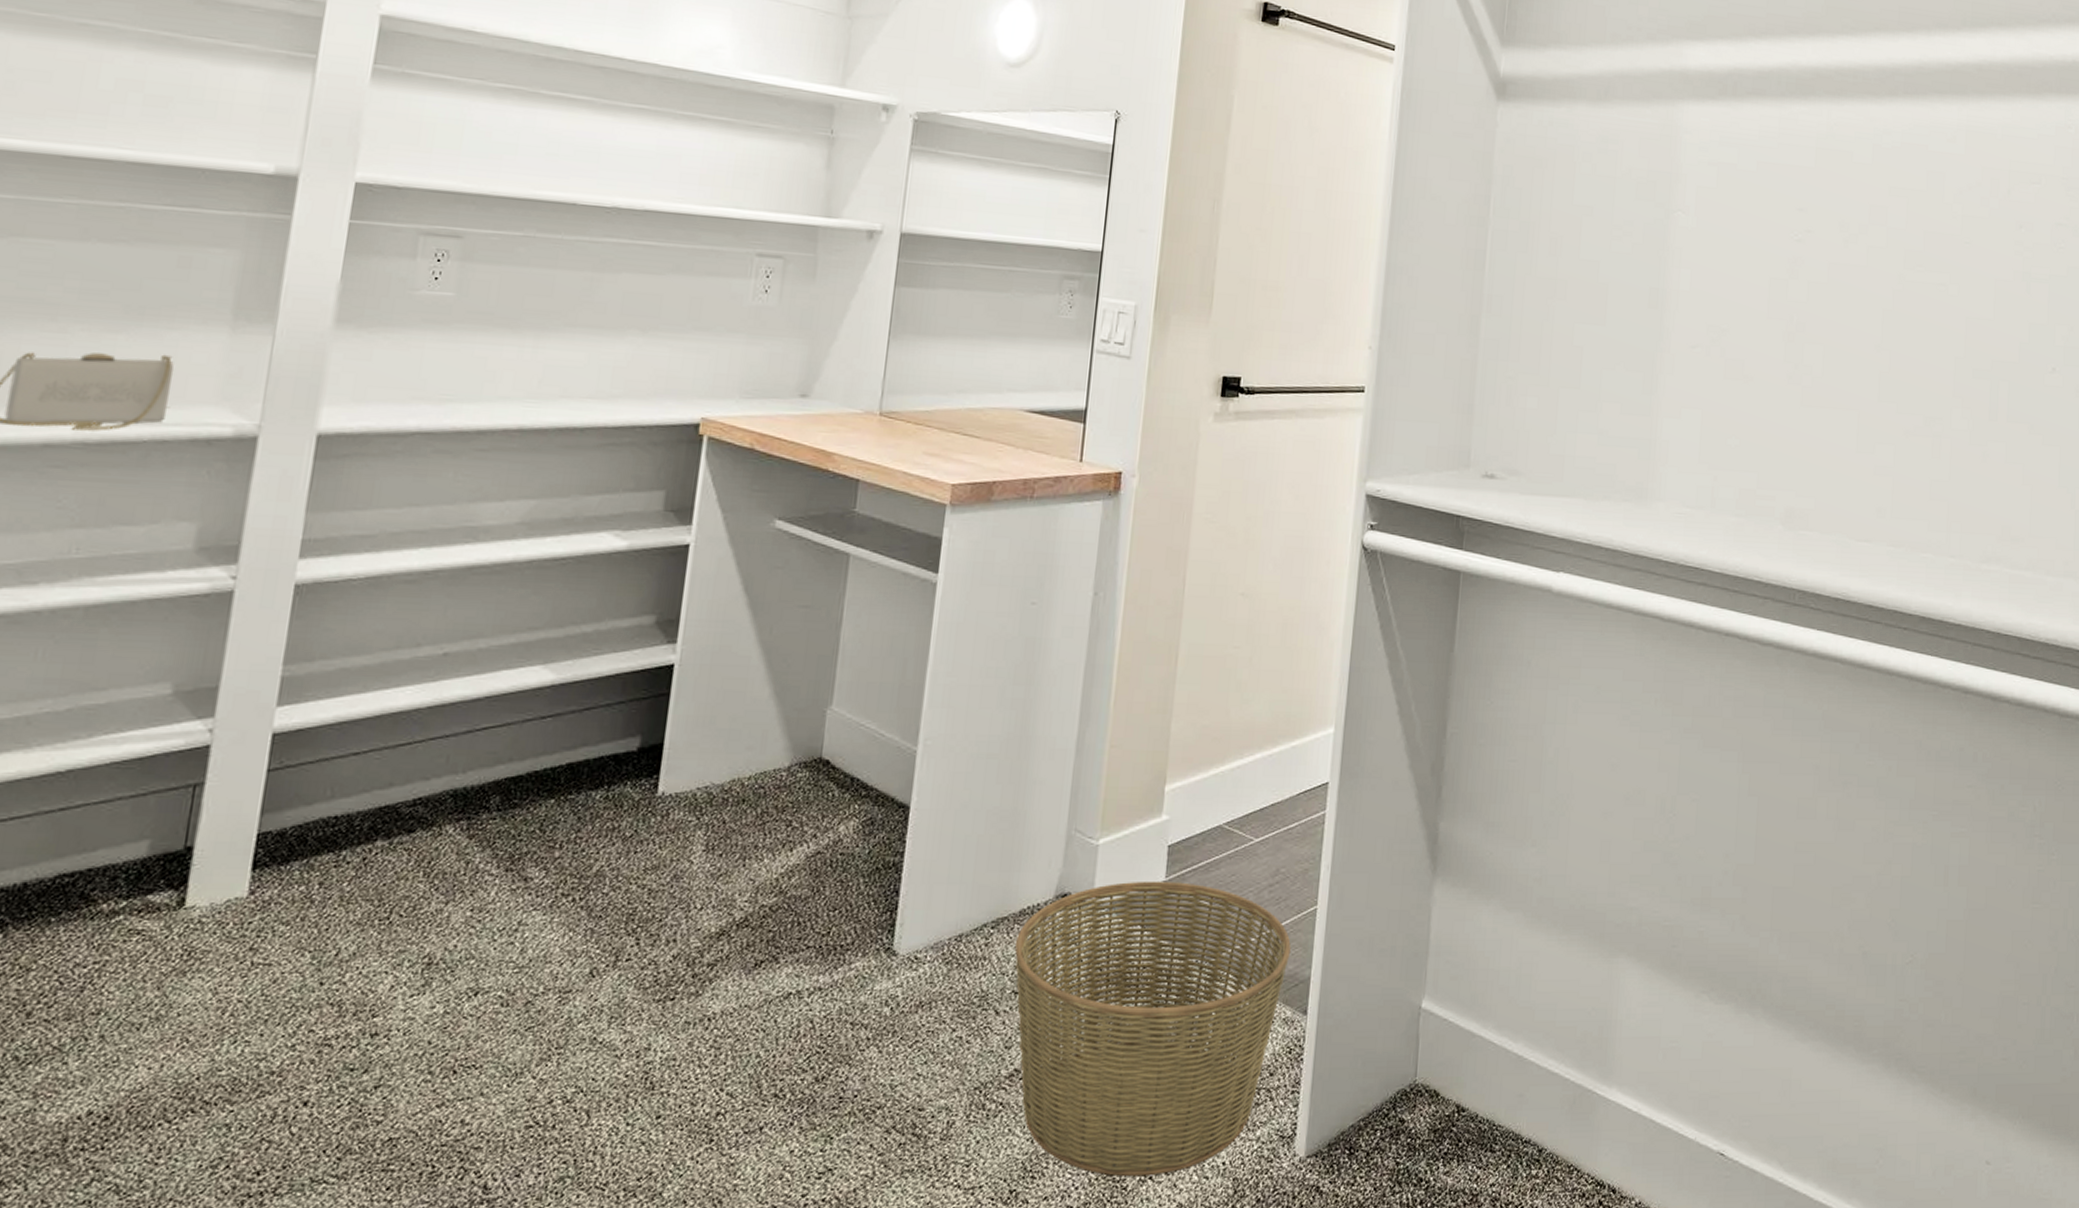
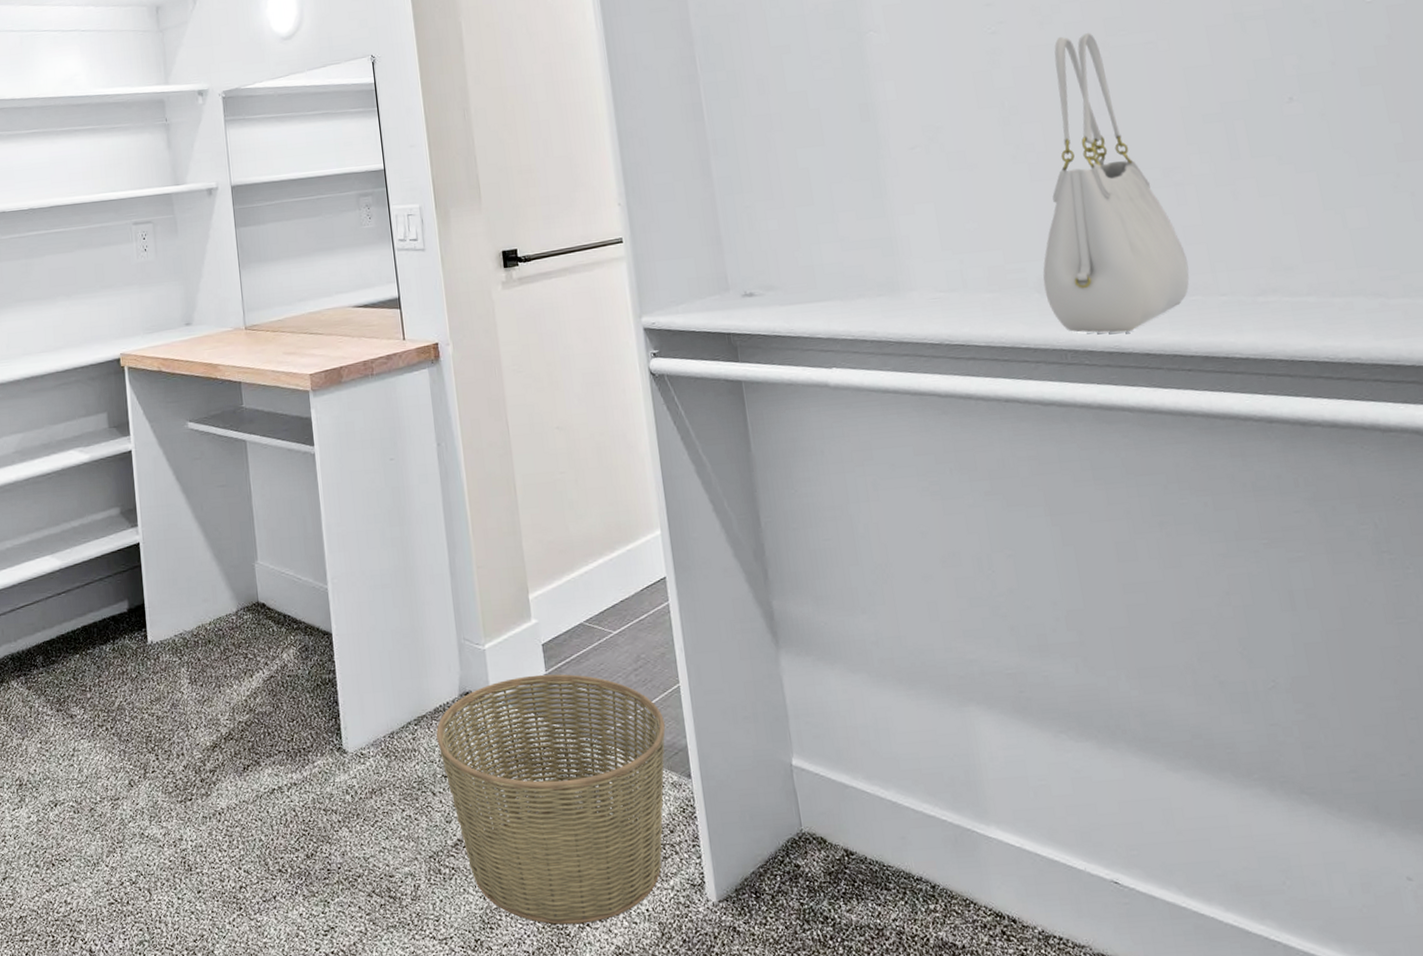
handbag: none [1789,260,1928,580] -> present [1043,33,1189,333]

